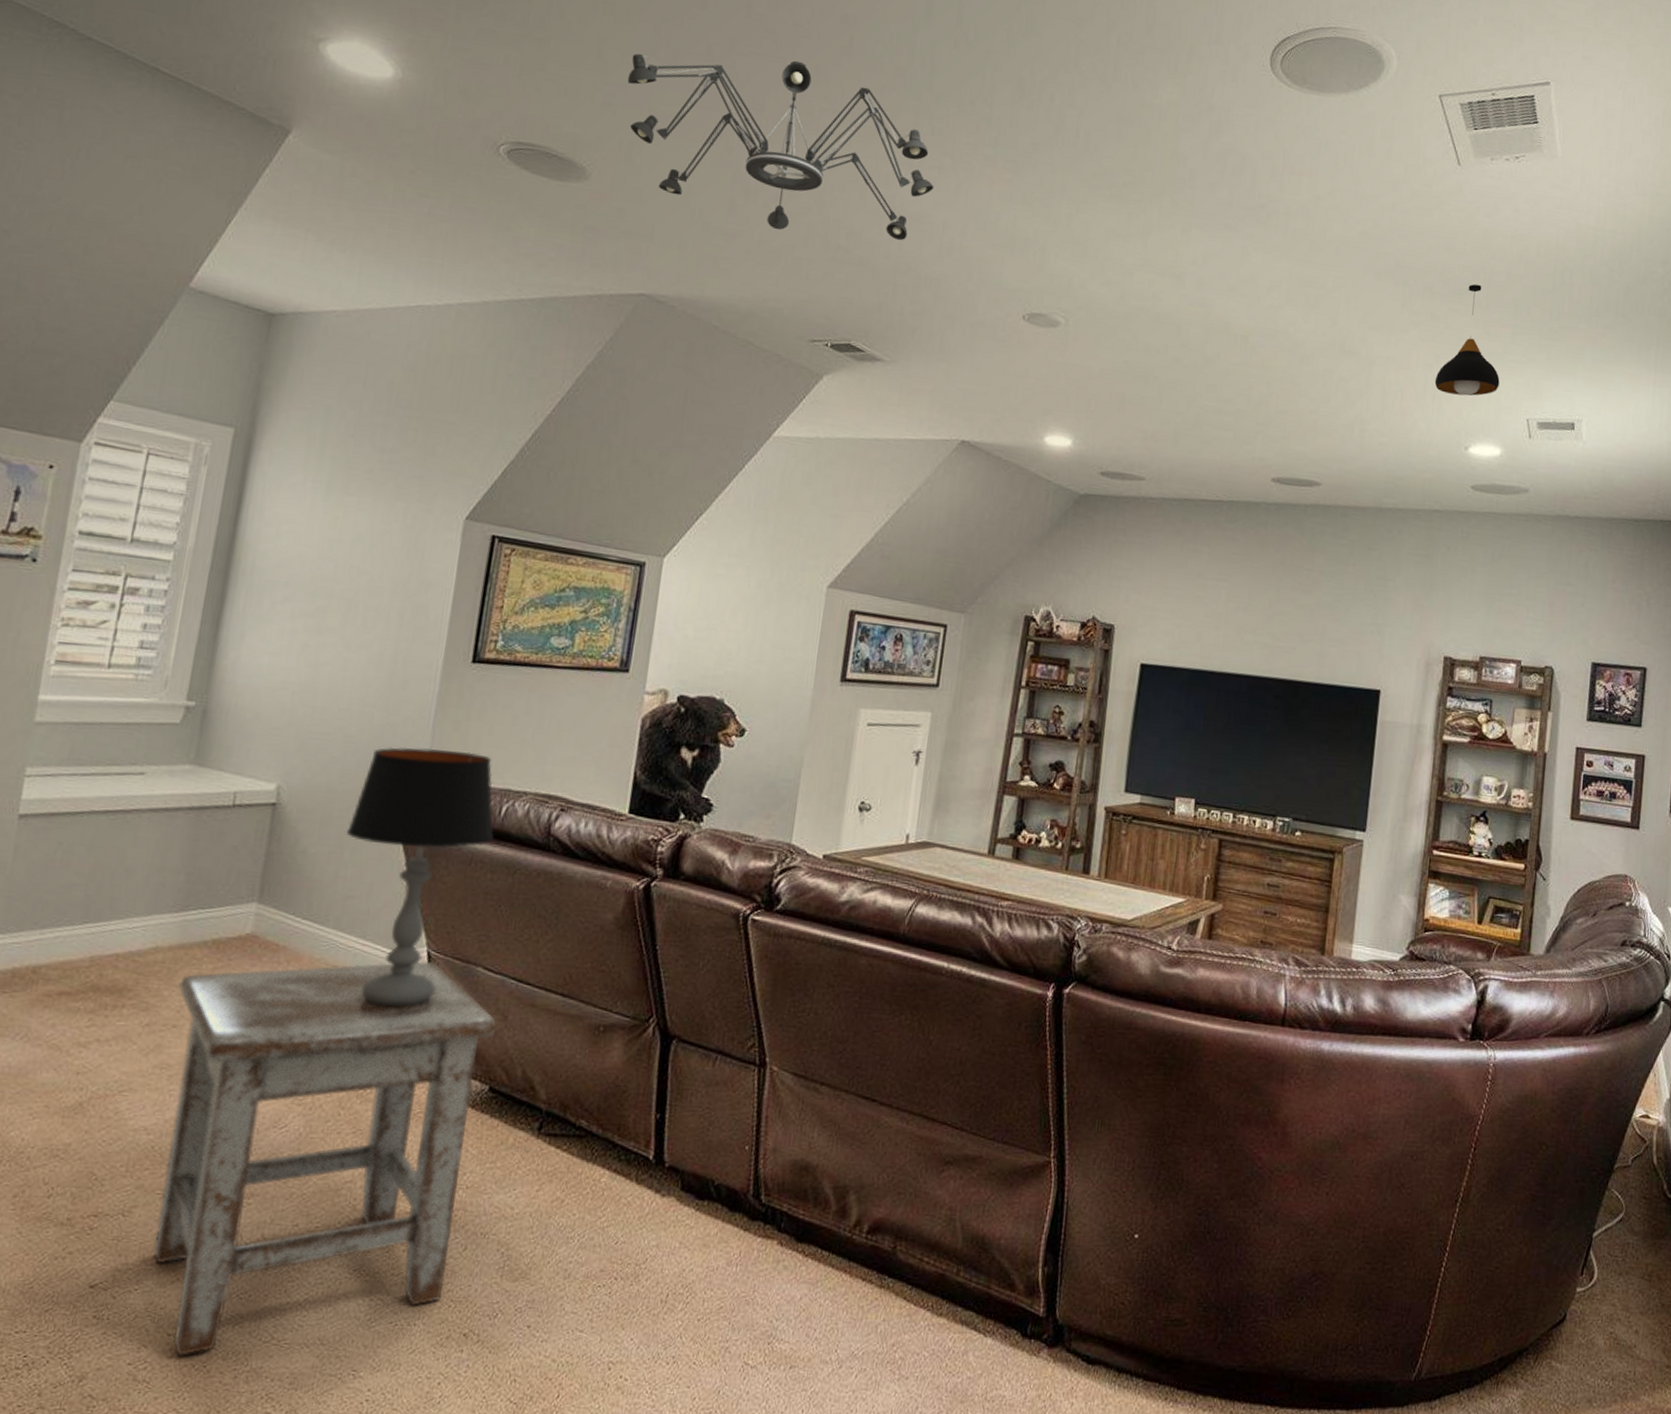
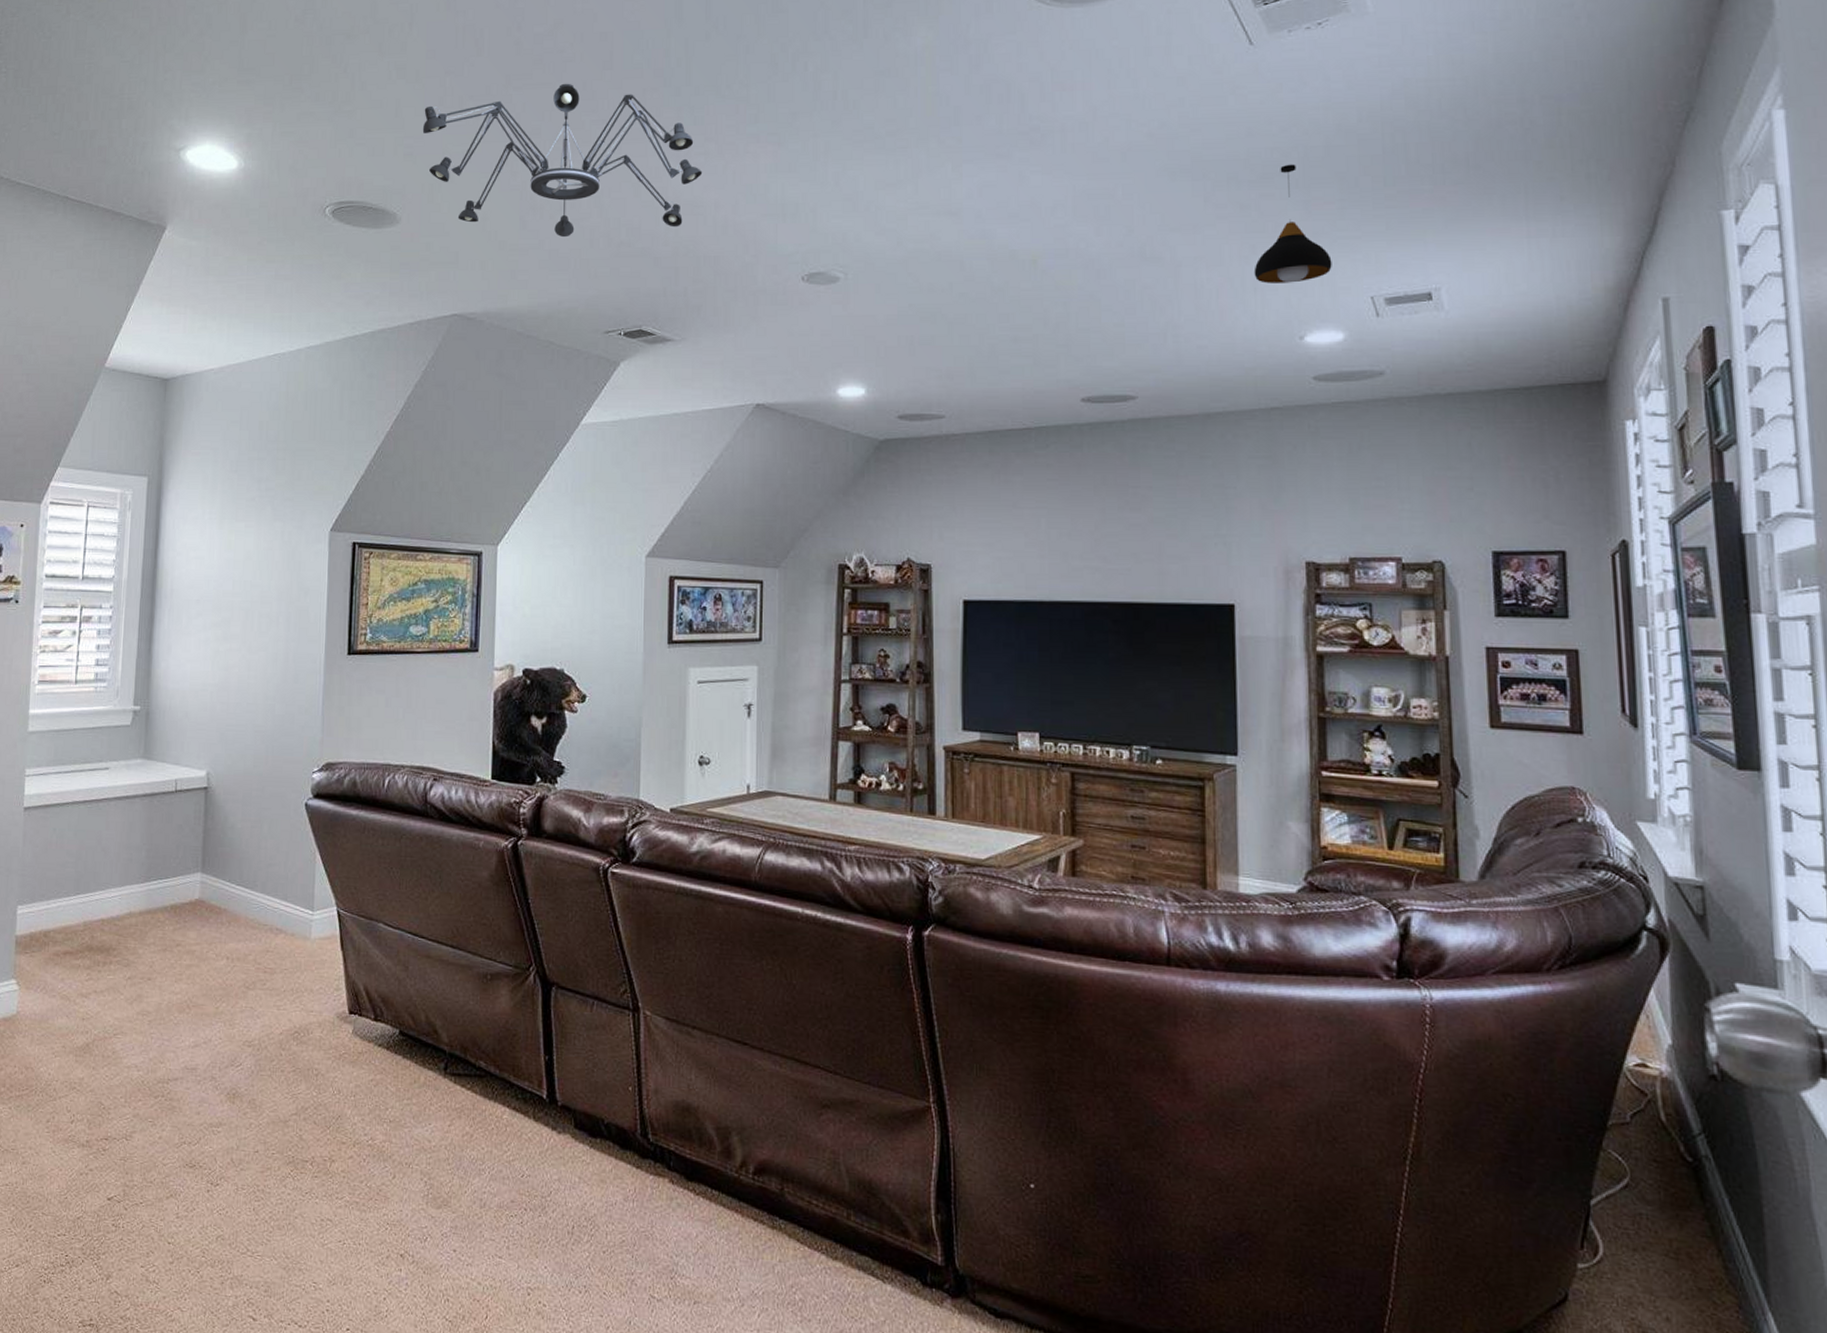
stool: present [153,960,497,1356] -> none [150,918,400,1262]
table lamp: present [347,747,495,1007] -> none [264,731,381,960]

